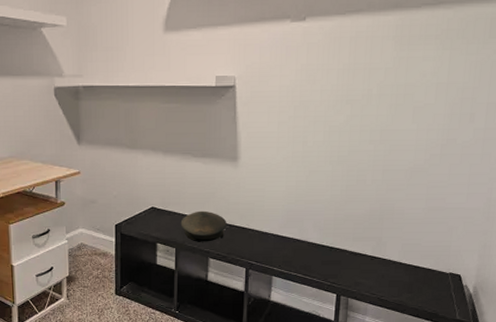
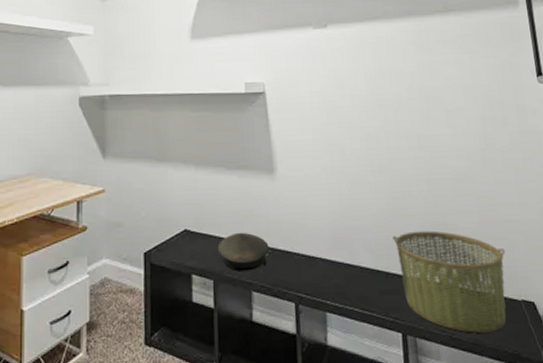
basket: none [341,214,444,296] -> present [393,230,507,333]

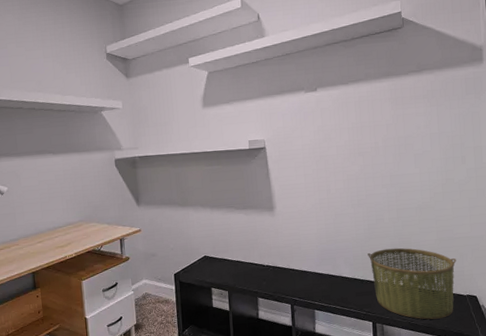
decorative box: present [217,232,269,272] -> none [230,255,271,284]

